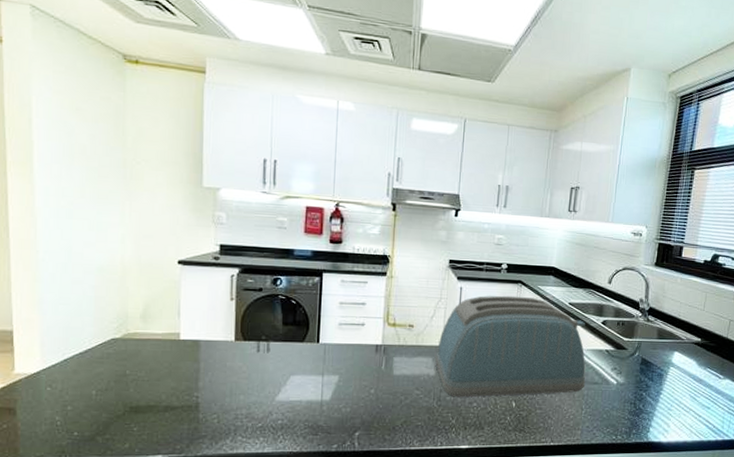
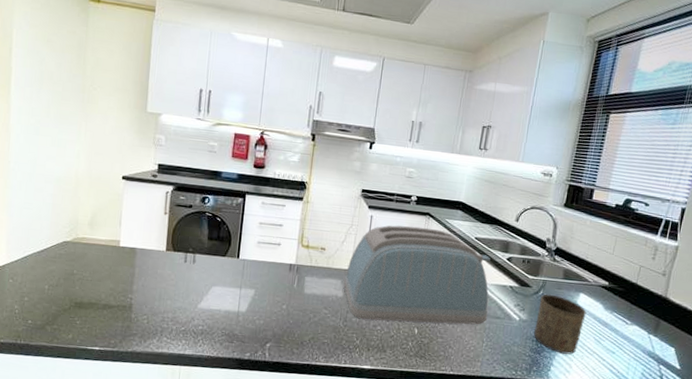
cup: none [632,355,681,415] -> present [534,294,587,355]

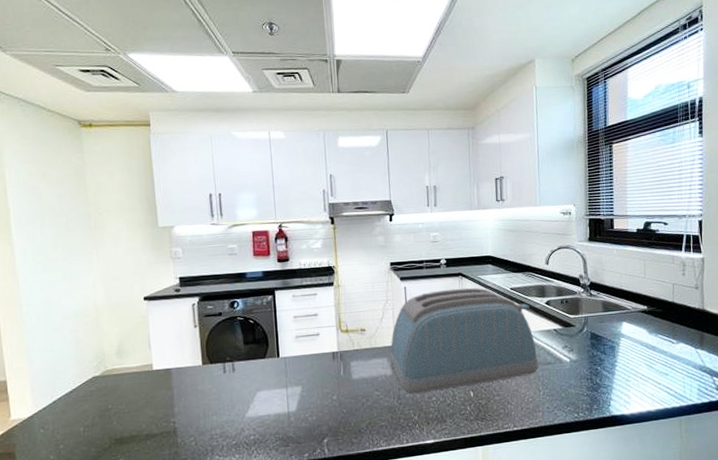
cup: present [534,294,587,355] -> none [585,329,633,387]

